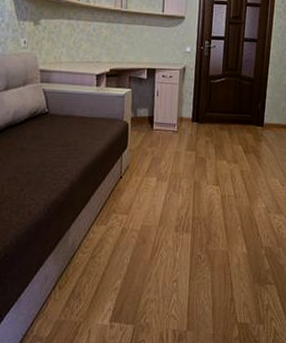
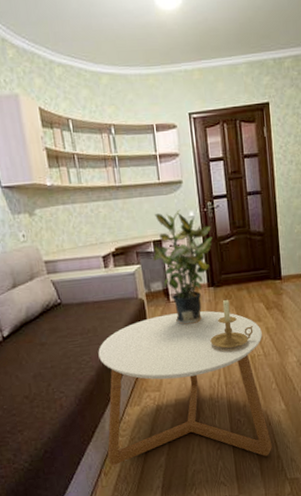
coffee table: none [65,141,236,297] -> present [98,311,273,465]
potted plant: none [144,43,205,154] -> present [153,209,212,325]
candle holder: none [185,136,229,184] -> present [210,299,254,348]

